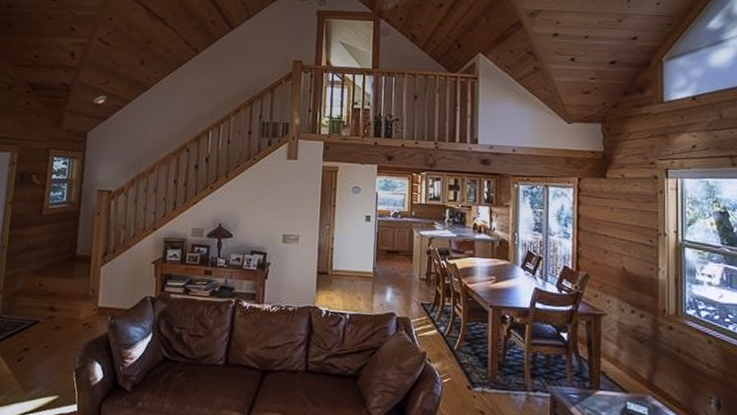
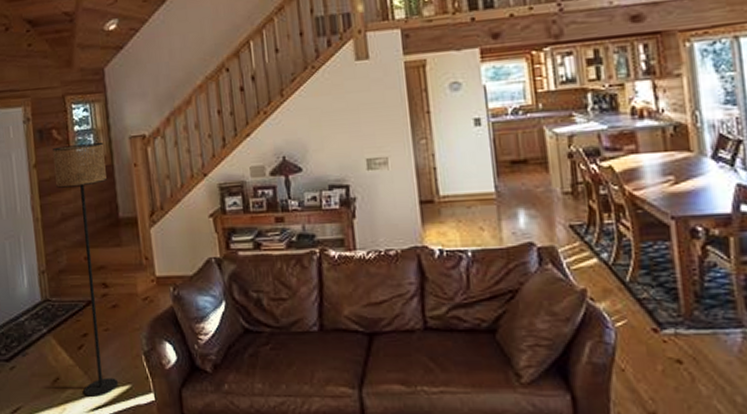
floor lamp: none [15,189,74,404] -> present [53,141,118,397]

